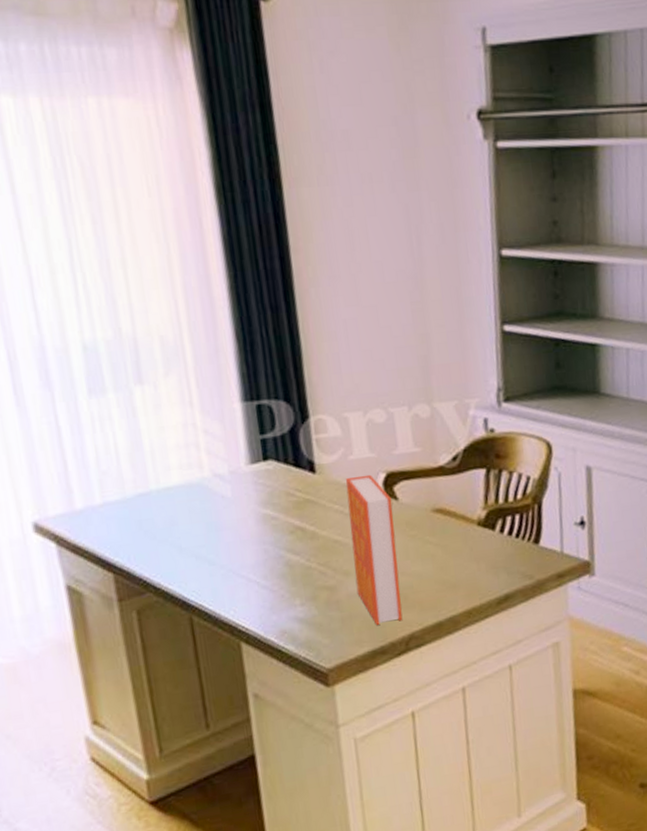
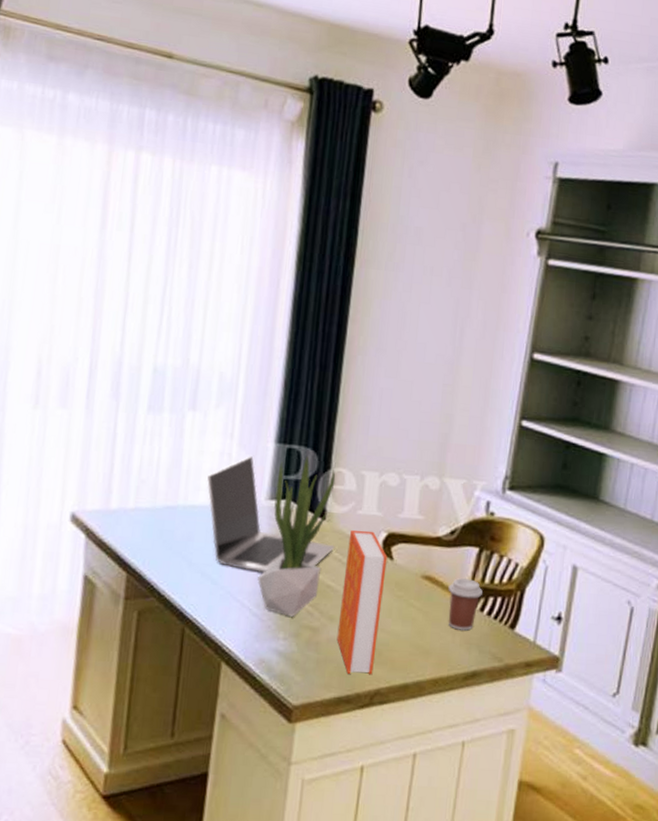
laptop: none [175,421,334,544] -> present [207,456,335,572]
potted plant: none [252,409,327,581] -> present [258,456,336,617]
coffee cup: none [462,502,499,557] -> present [448,578,483,631]

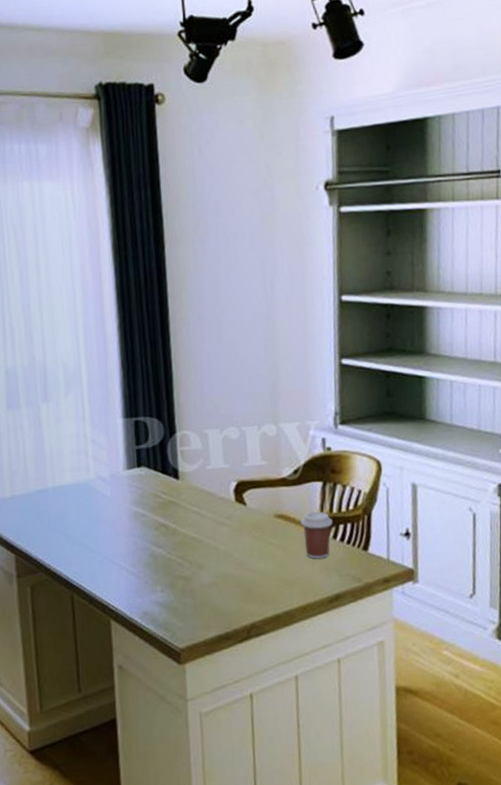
laptop: present [207,456,335,572] -> none [69,434,193,535]
potted plant: present [258,456,336,617] -> none [129,425,184,570]
book: present [336,530,387,675] -> none [203,482,246,613]

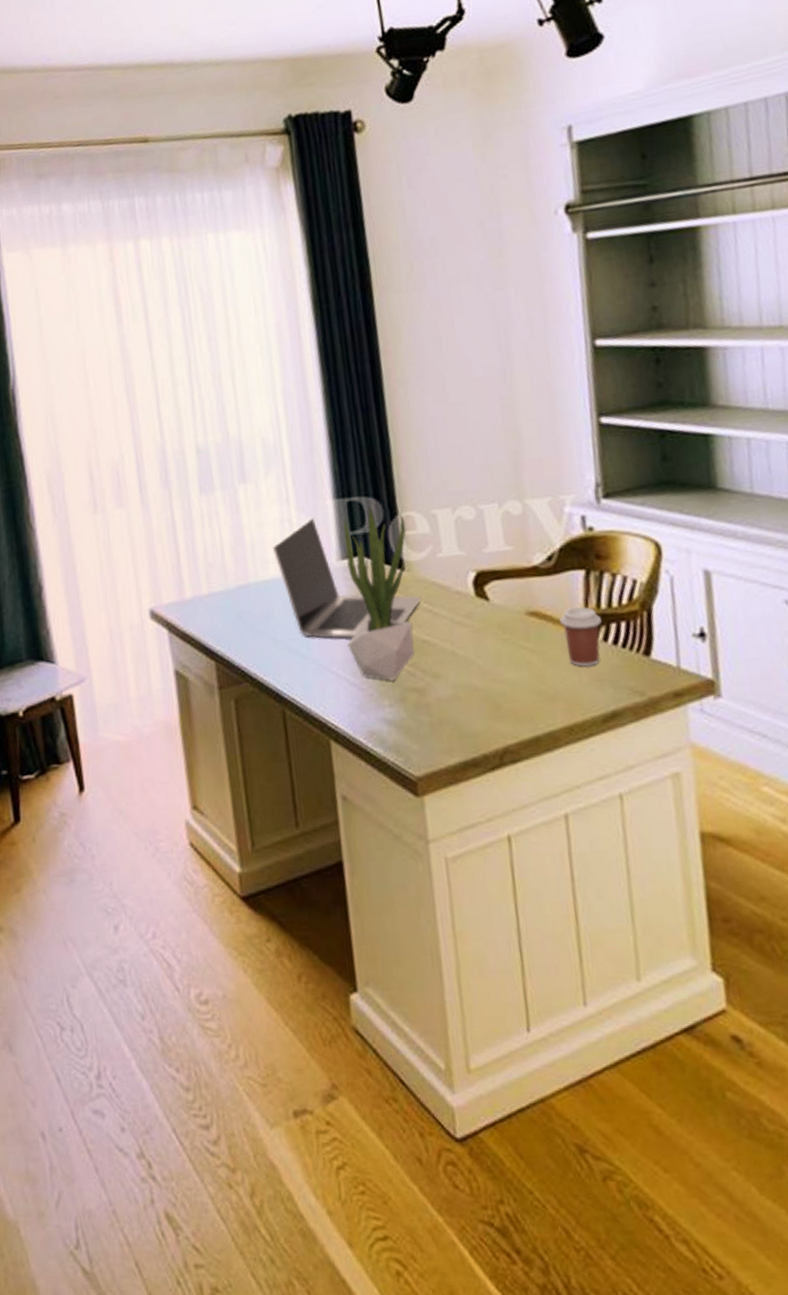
laptop: none [69,434,193,535] -> present [273,518,422,638]
potted plant: none [129,425,184,570] -> present [343,506,415,681]

